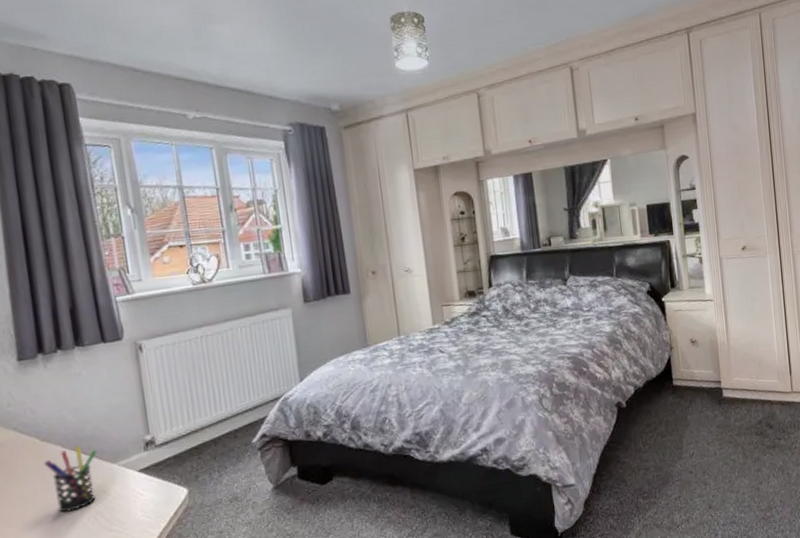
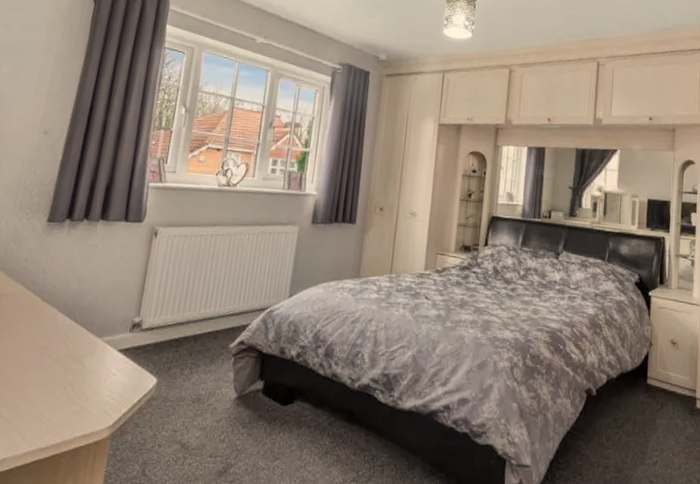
pen holder: present [44,445,97,513] -> none [35,313,88,376]

